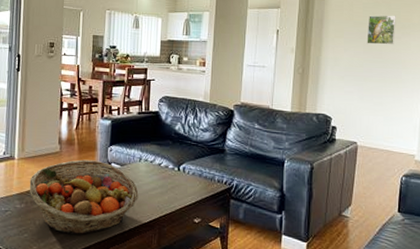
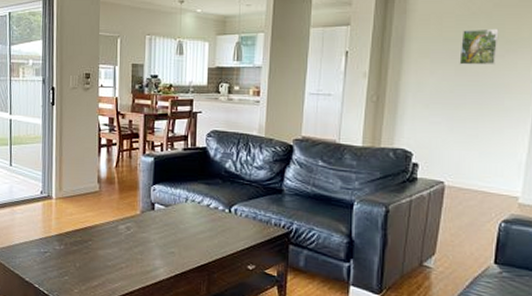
fruit basket: present [29,159,139,235] -> none [68,199,185,279]

